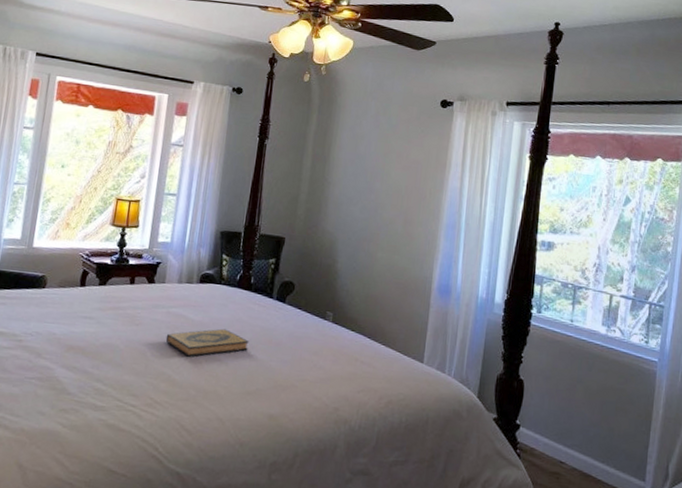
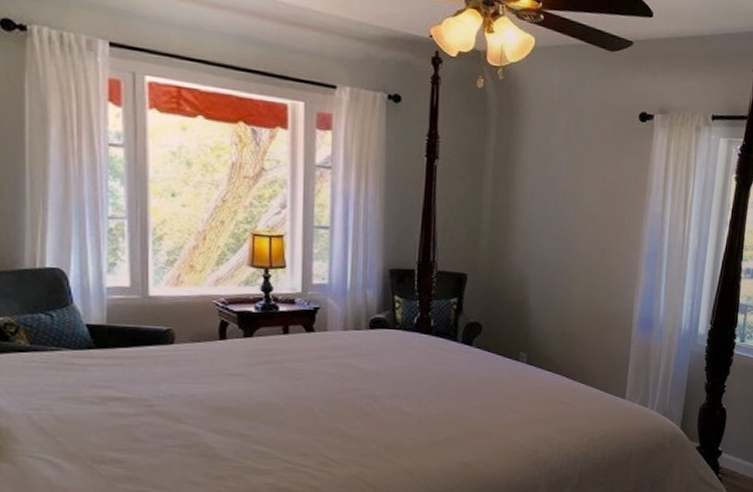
hardback book: present [165,328,249,357] -> none [335,377,434,410]

